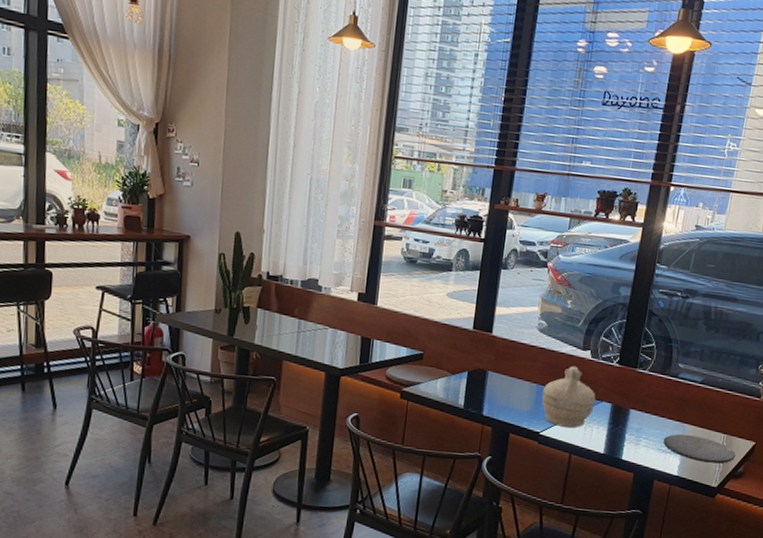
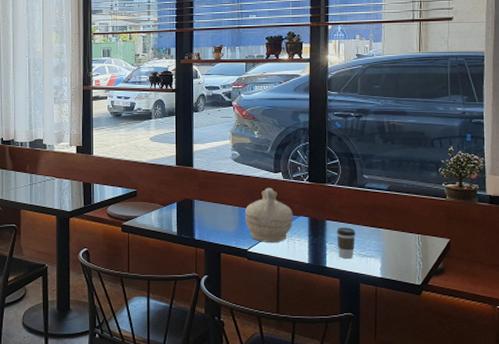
coffee cup: none [636,418,659,453] -> present [336,227,355,259]
plate: present [663,434,735,464] -> none [361,238,433,262]

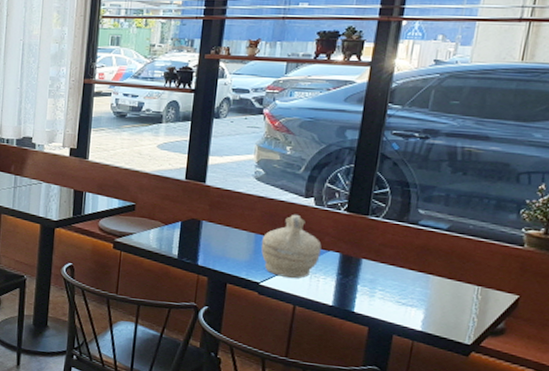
coffee cup: present [336,227,355,259] -> none [371,268,397,306]

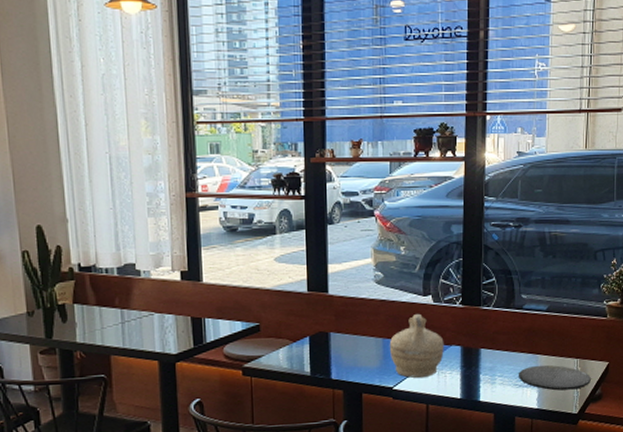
plate: none [402,285,493,319] -> present [518,365,591,390]

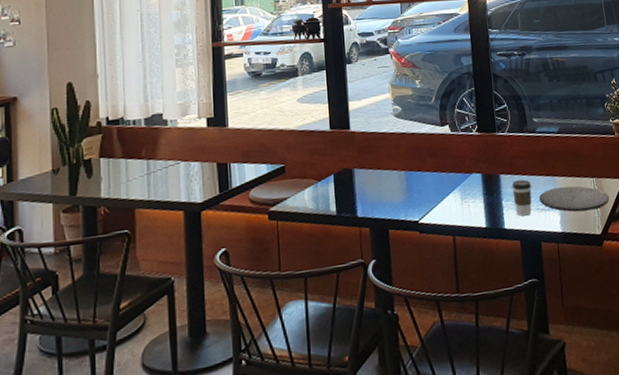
teapot: present [389,314,444,379] -> none [411,144,466,210]
coffee cup: none [491,355,511,391] -> present [511,179,532,217]

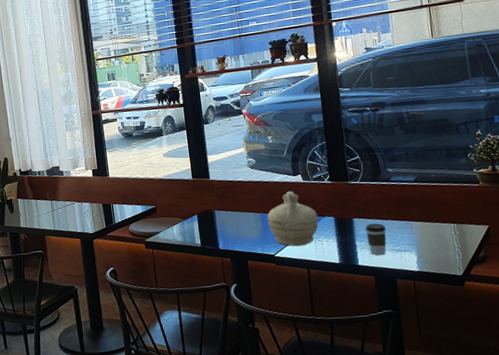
teapot: none [411,144,466,210] -> present [267,191,319,246]
plate: present [538,186,609,212] -> none [393,230,472,254]

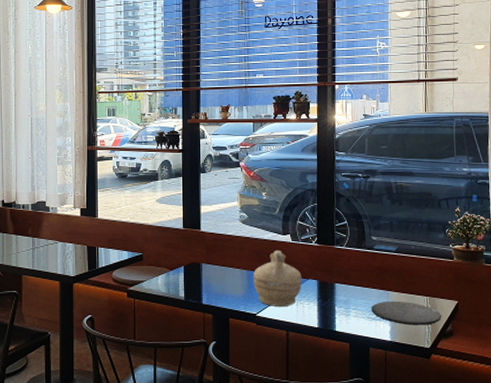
coffee cup: present [365,223,387,255] -> none [345,290,365,322]
plate: none [393,230,472,254] -> present [371,300,441,325]

